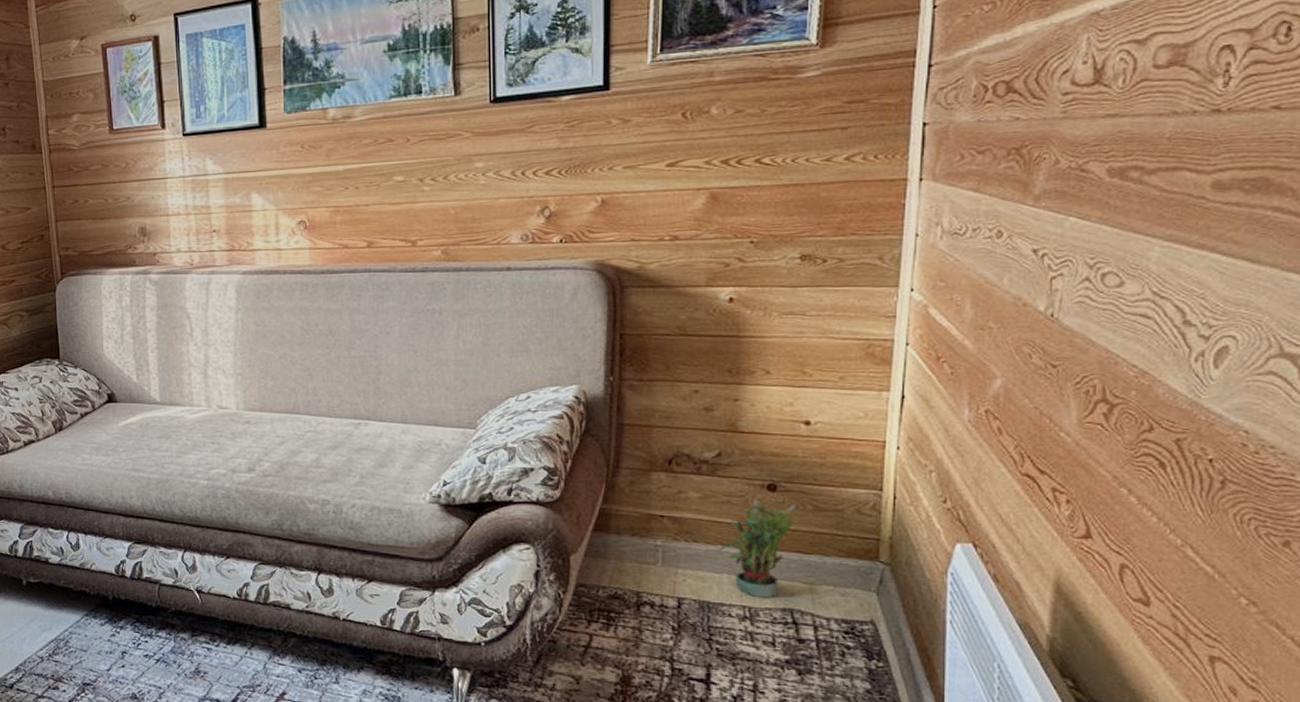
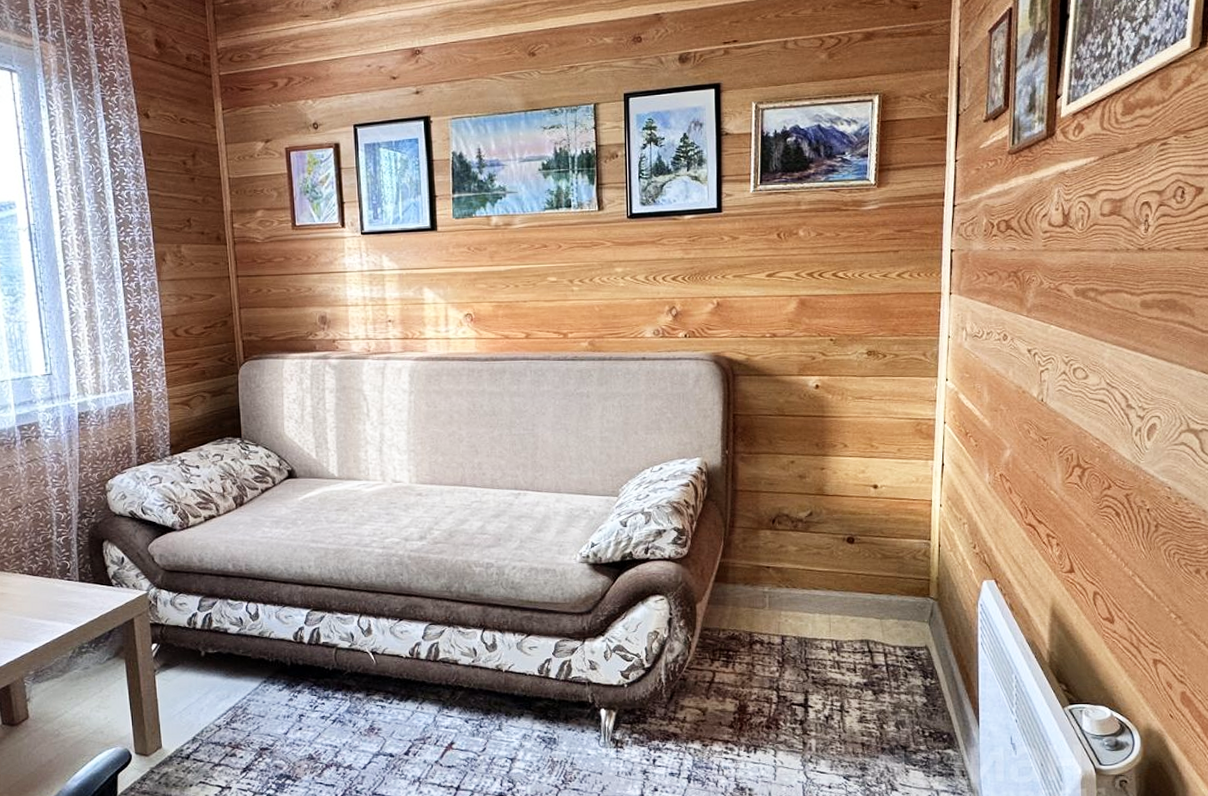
potted plant: present [717,499,797,597] -> none [811,550,870,632]

